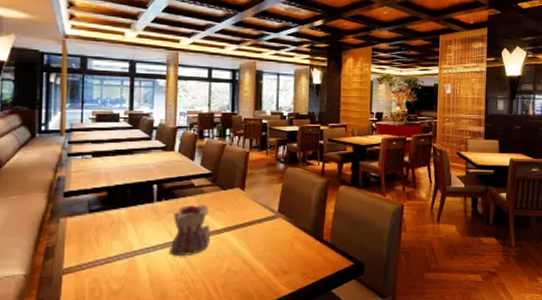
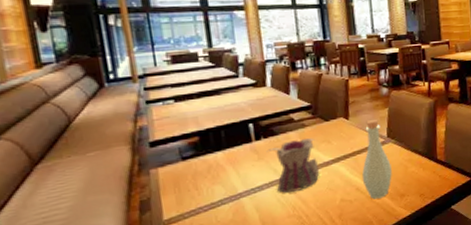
bottle: none [249,192,278,273] -> present [361,119,392,199]

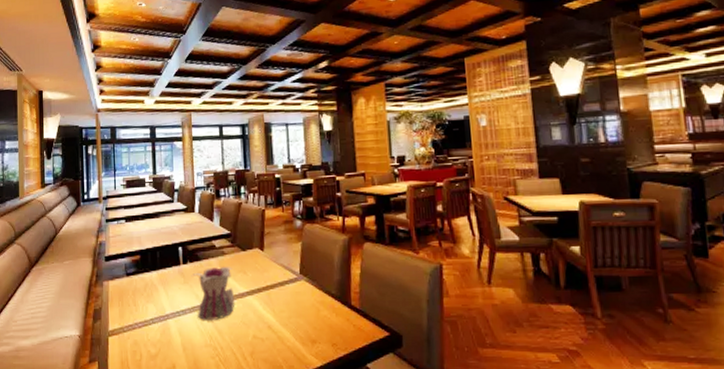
bottle: present [361,119,392,199] -> none [273,252,304,341]

